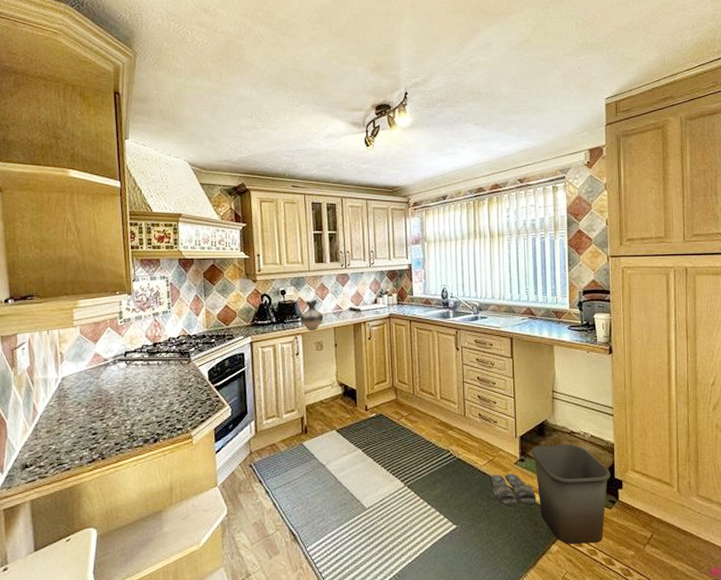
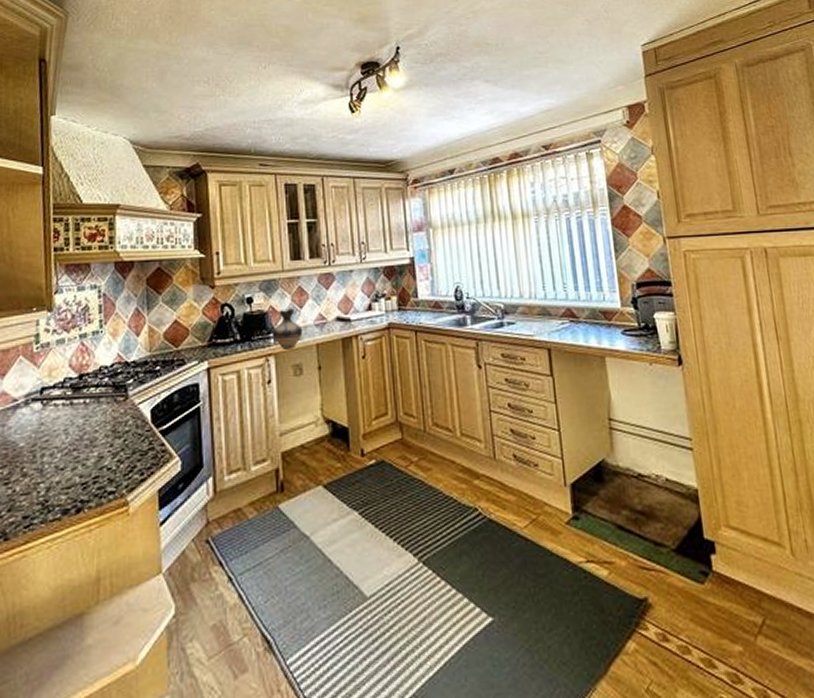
slippers: present [490,473,536,506] -> none [535,537,600,586]
waste bin: present [531,444,610,544] -> none [587,492,698,639]

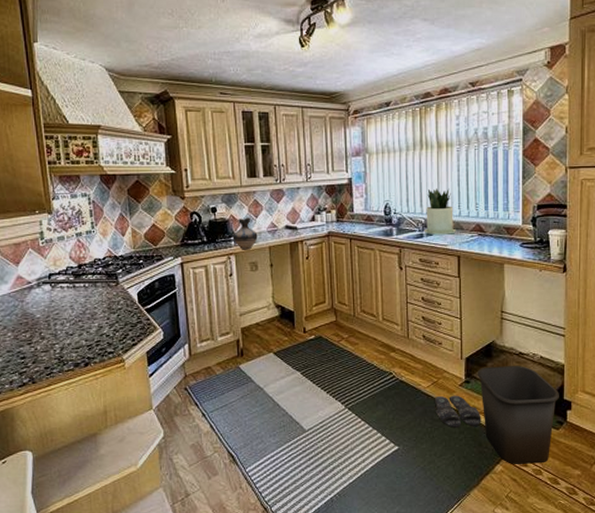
planter: none [504,266,543,324] -> present [424,188,456,236]
slippers: none [535,537,600,586] -> present [434,395,481,428]
waste bin: none [587,492,698,639] -> present [477,366,559,464]

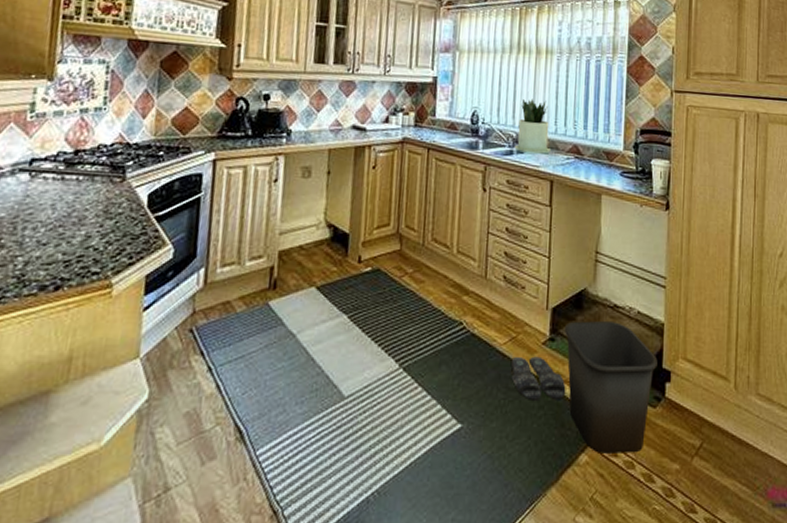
ceramic jug: present [232,217,258,249] -> none [285,110,317,150]

